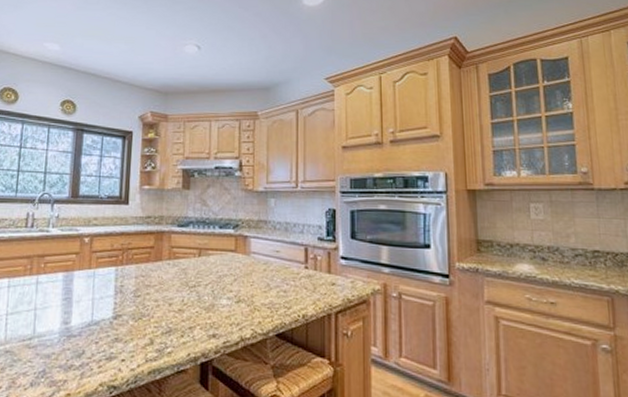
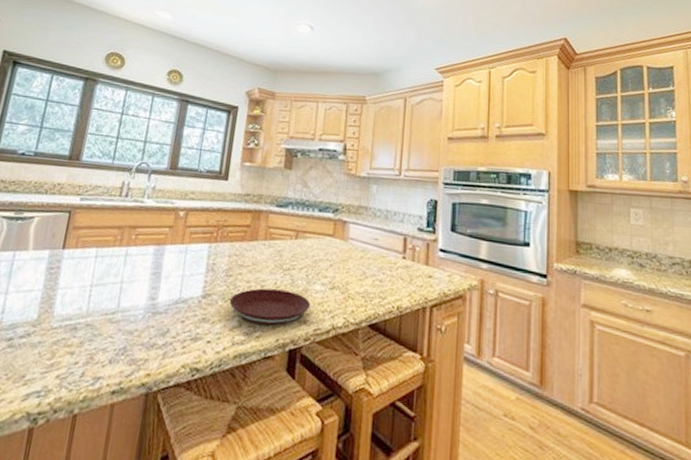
plate: none [139,306,219,341] -> present [229,288,311,326]

